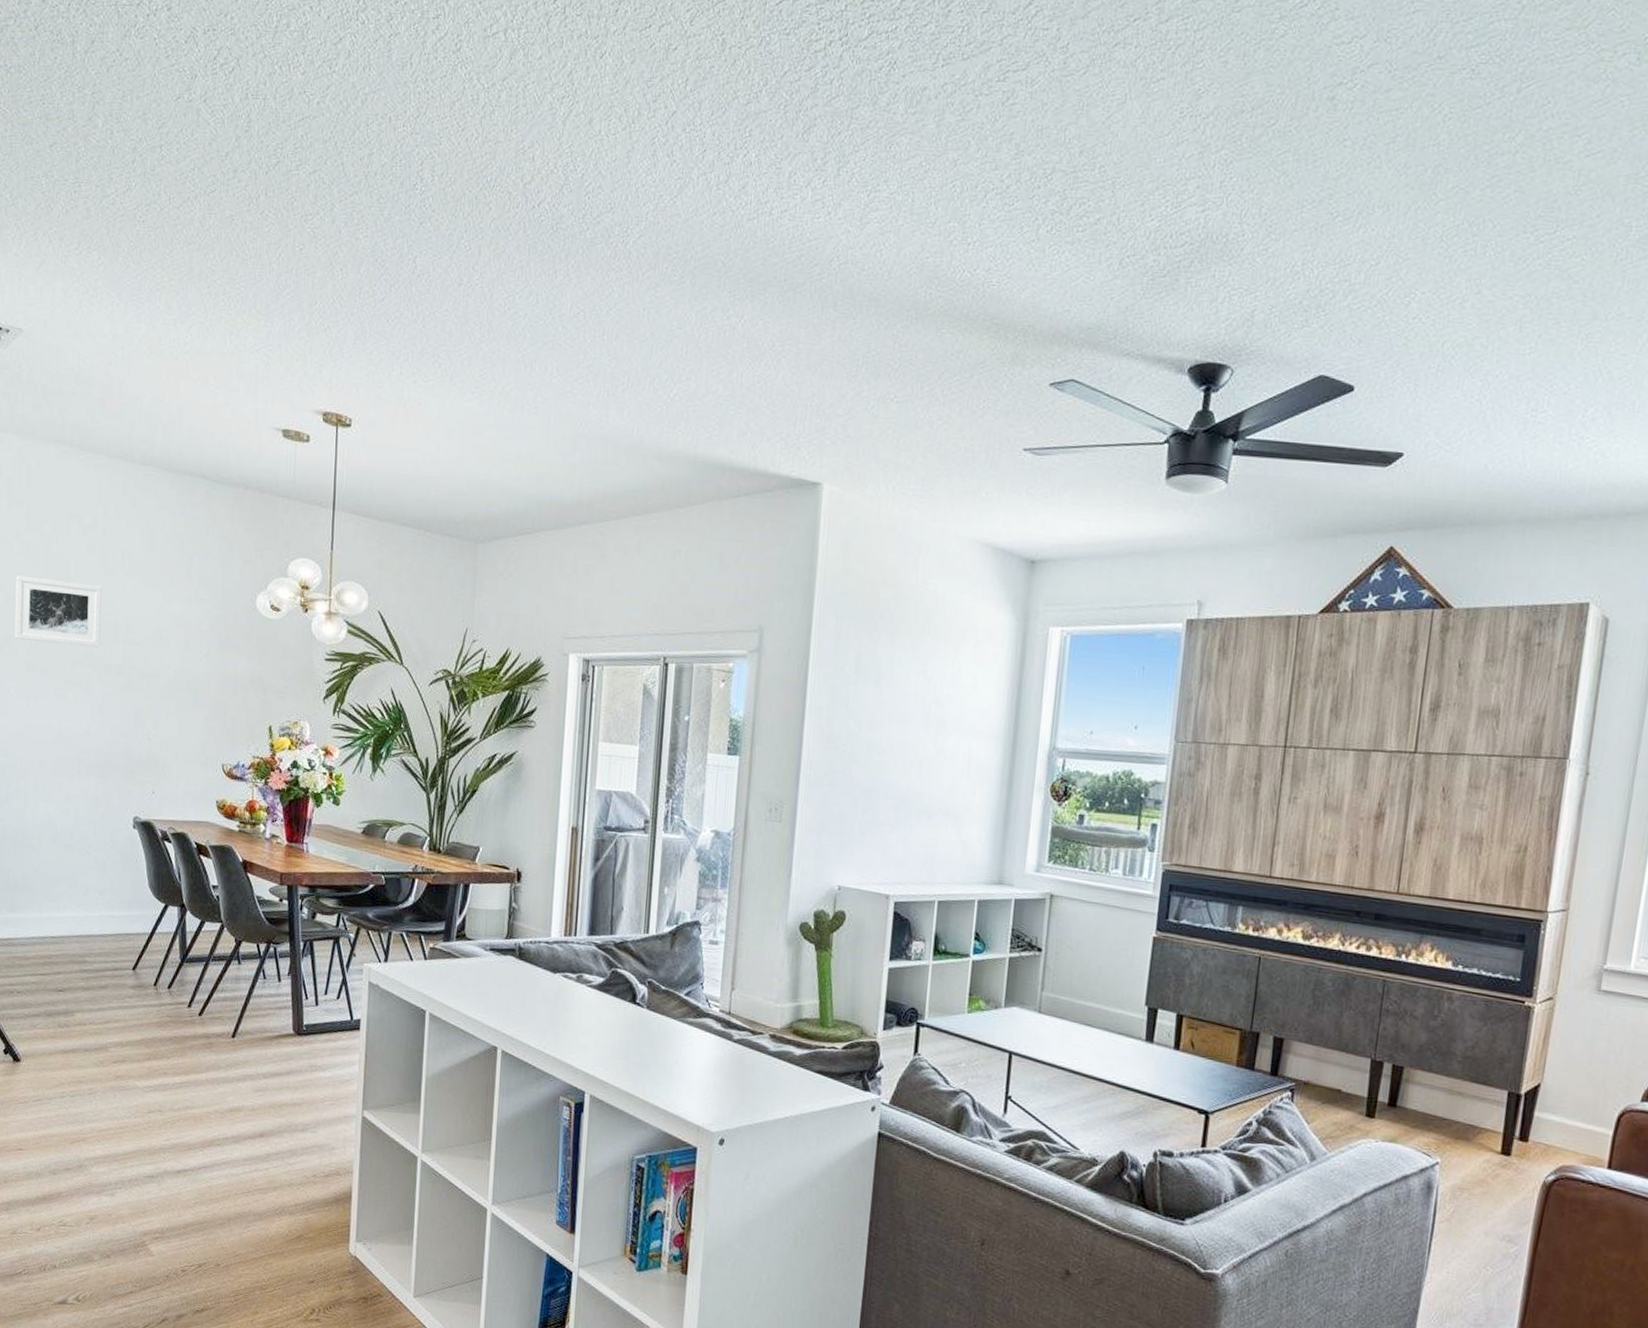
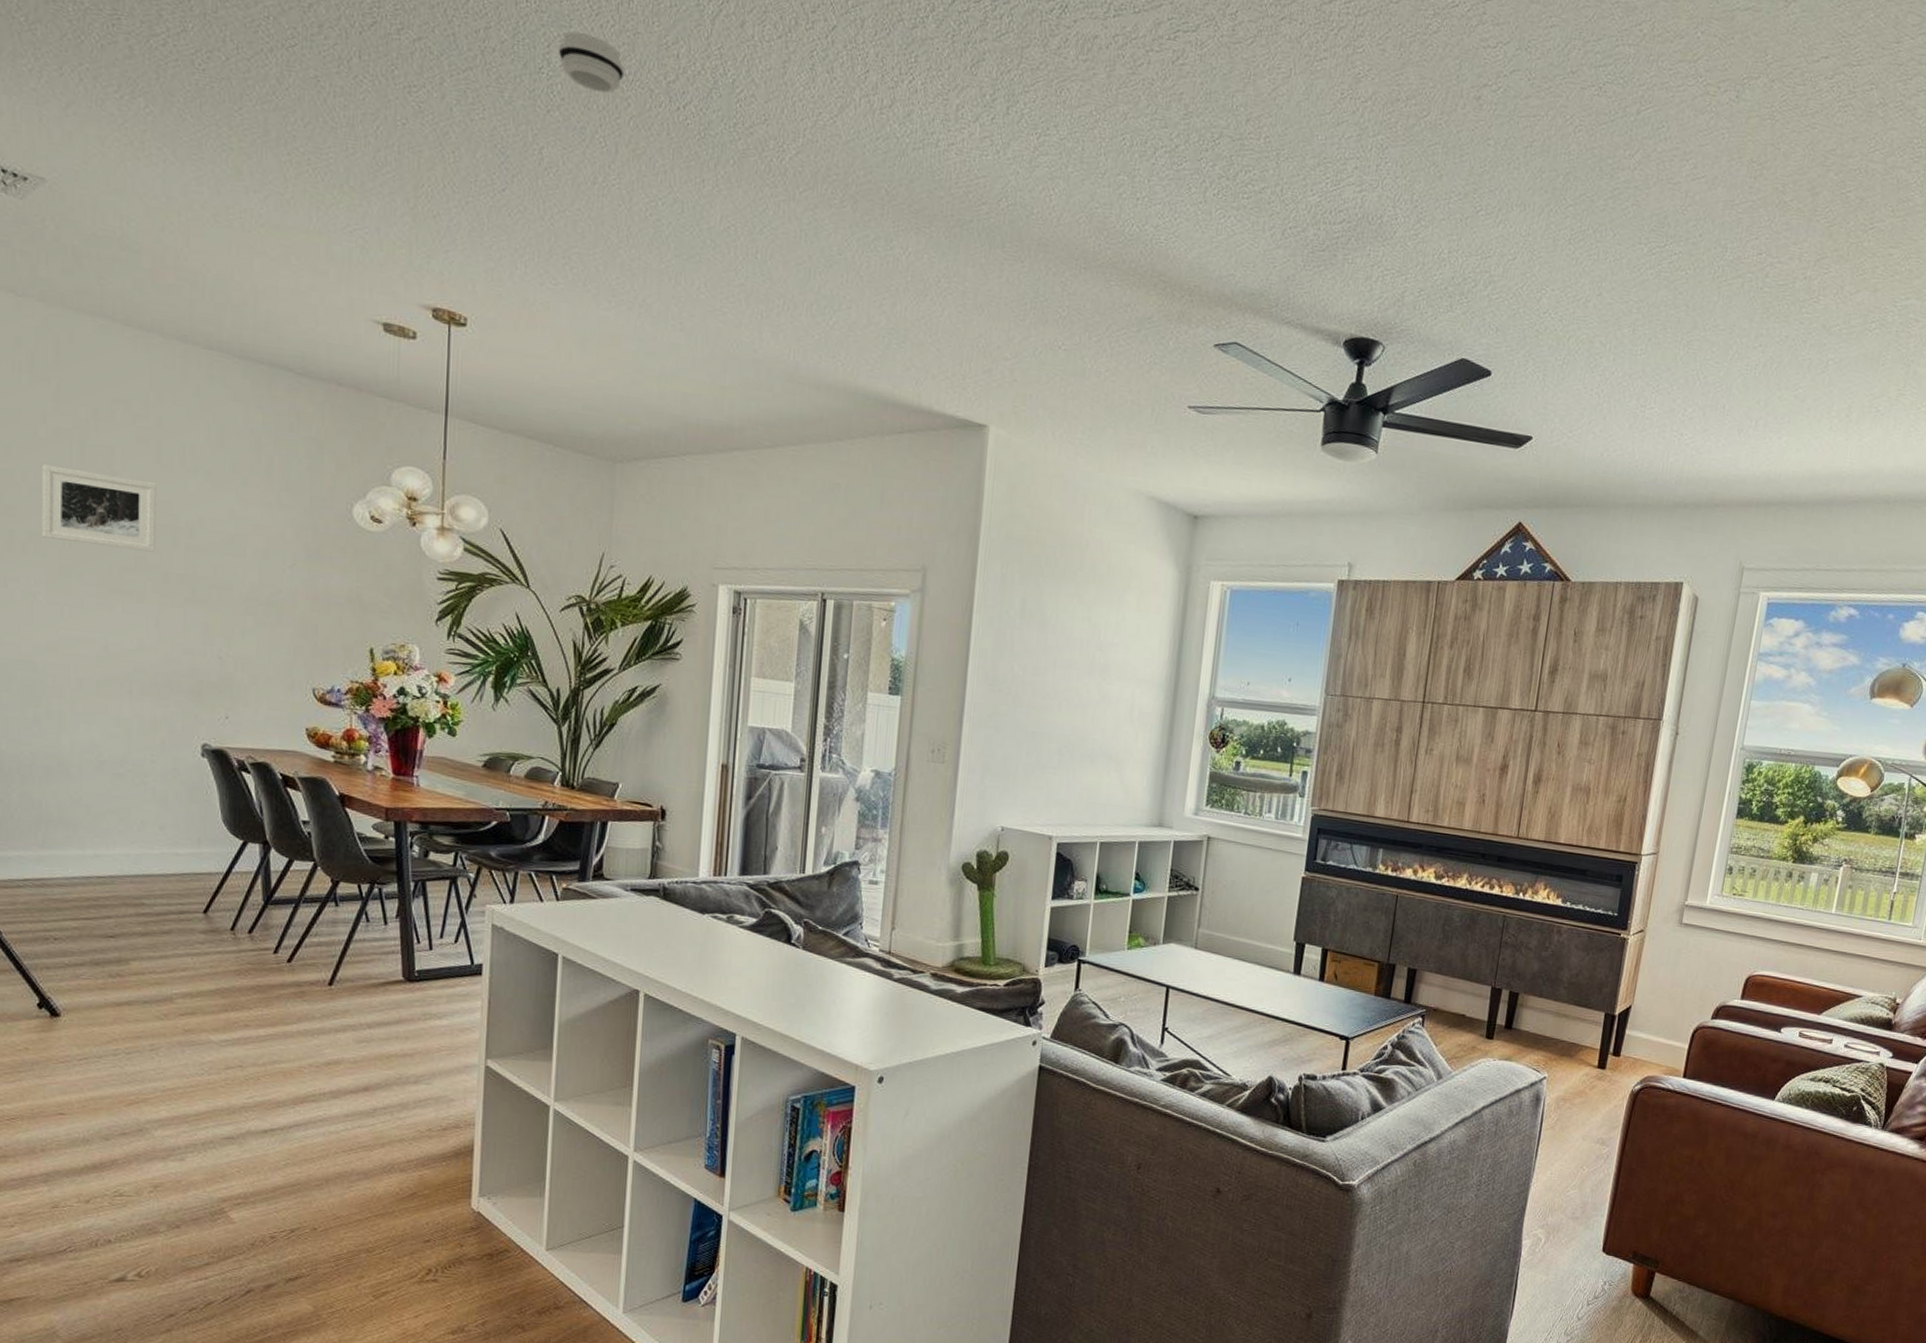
smoke detector: none [429,147,487,201] -> present [558,31,625,93]

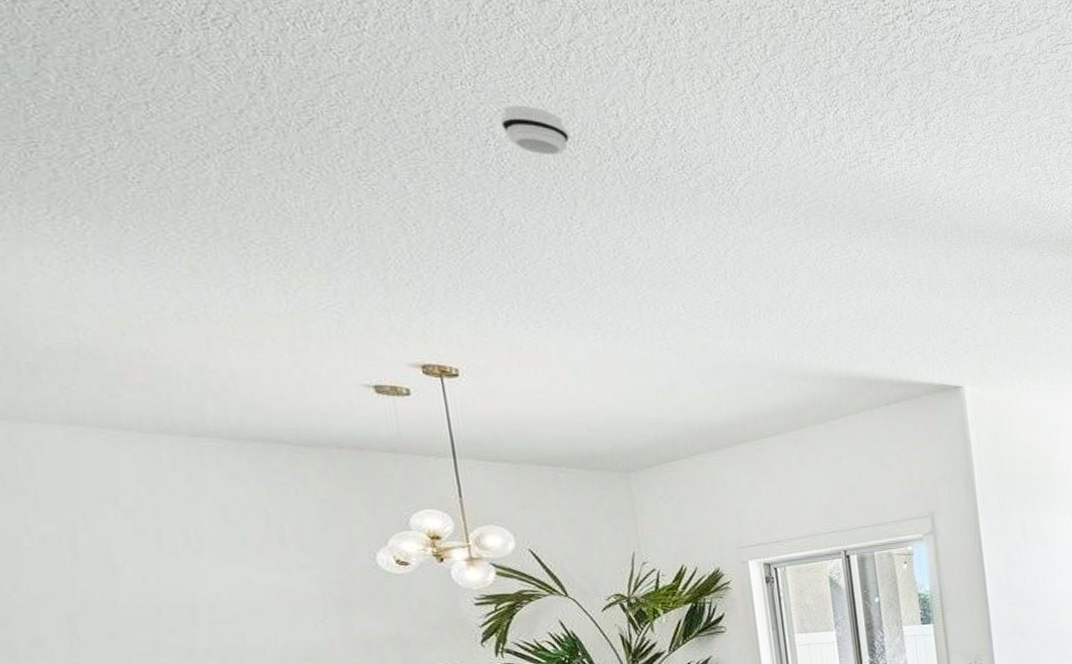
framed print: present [42,464,158,553] -> none [33,569,174,641]

